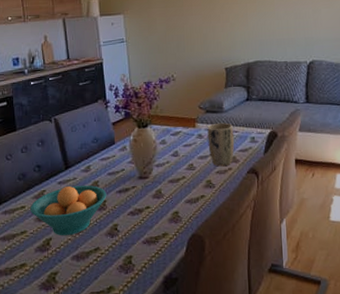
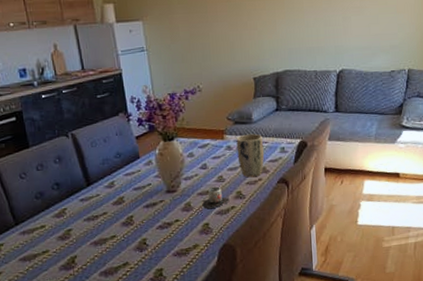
fruit bowl: present [30,185,107,236] -> none [51,201,134,254]
mug: none [172,174,199,197] -> present [202,186,230,209]

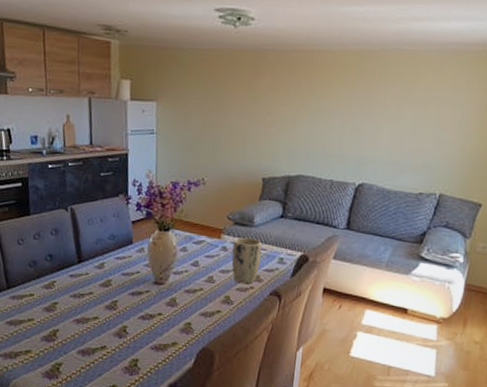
mug: present [202,186,230,209] -> none [187,286,216,309]

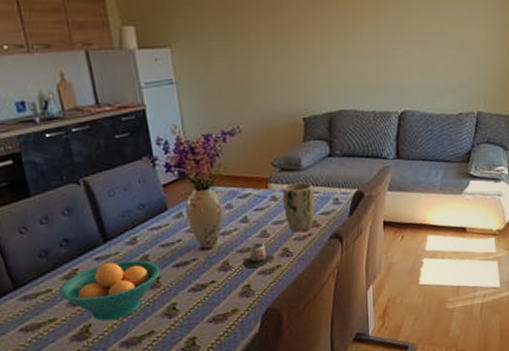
fruit bowl: none [39,280,119,330] -> present [59,260,161,321]
mug: none [187,286,216,309] -> present [242,242,275,269]

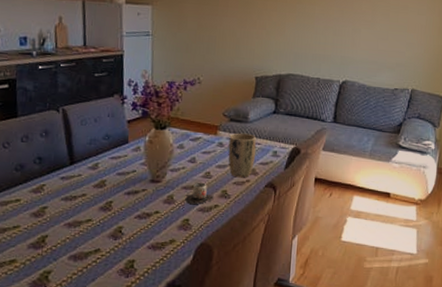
fruit bowl: present [59,260,161,321] -> none [26,182,114,235]

